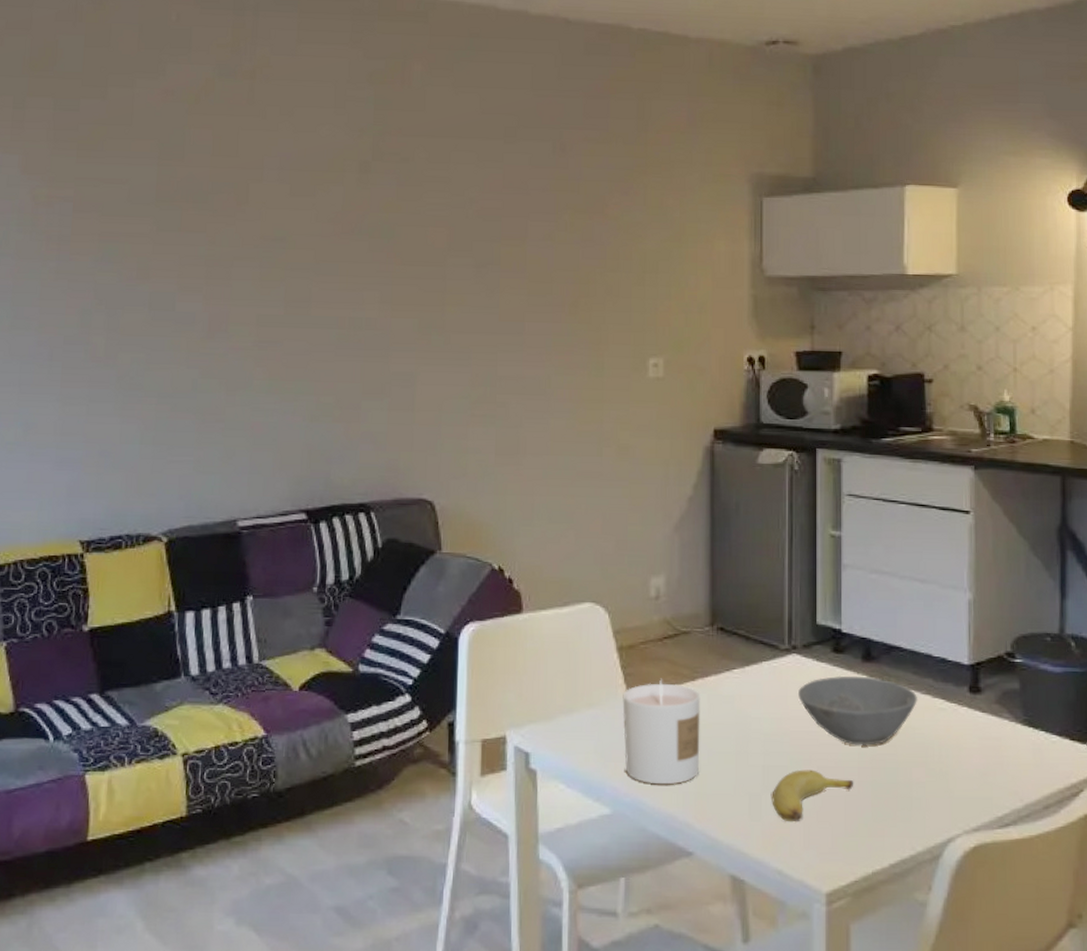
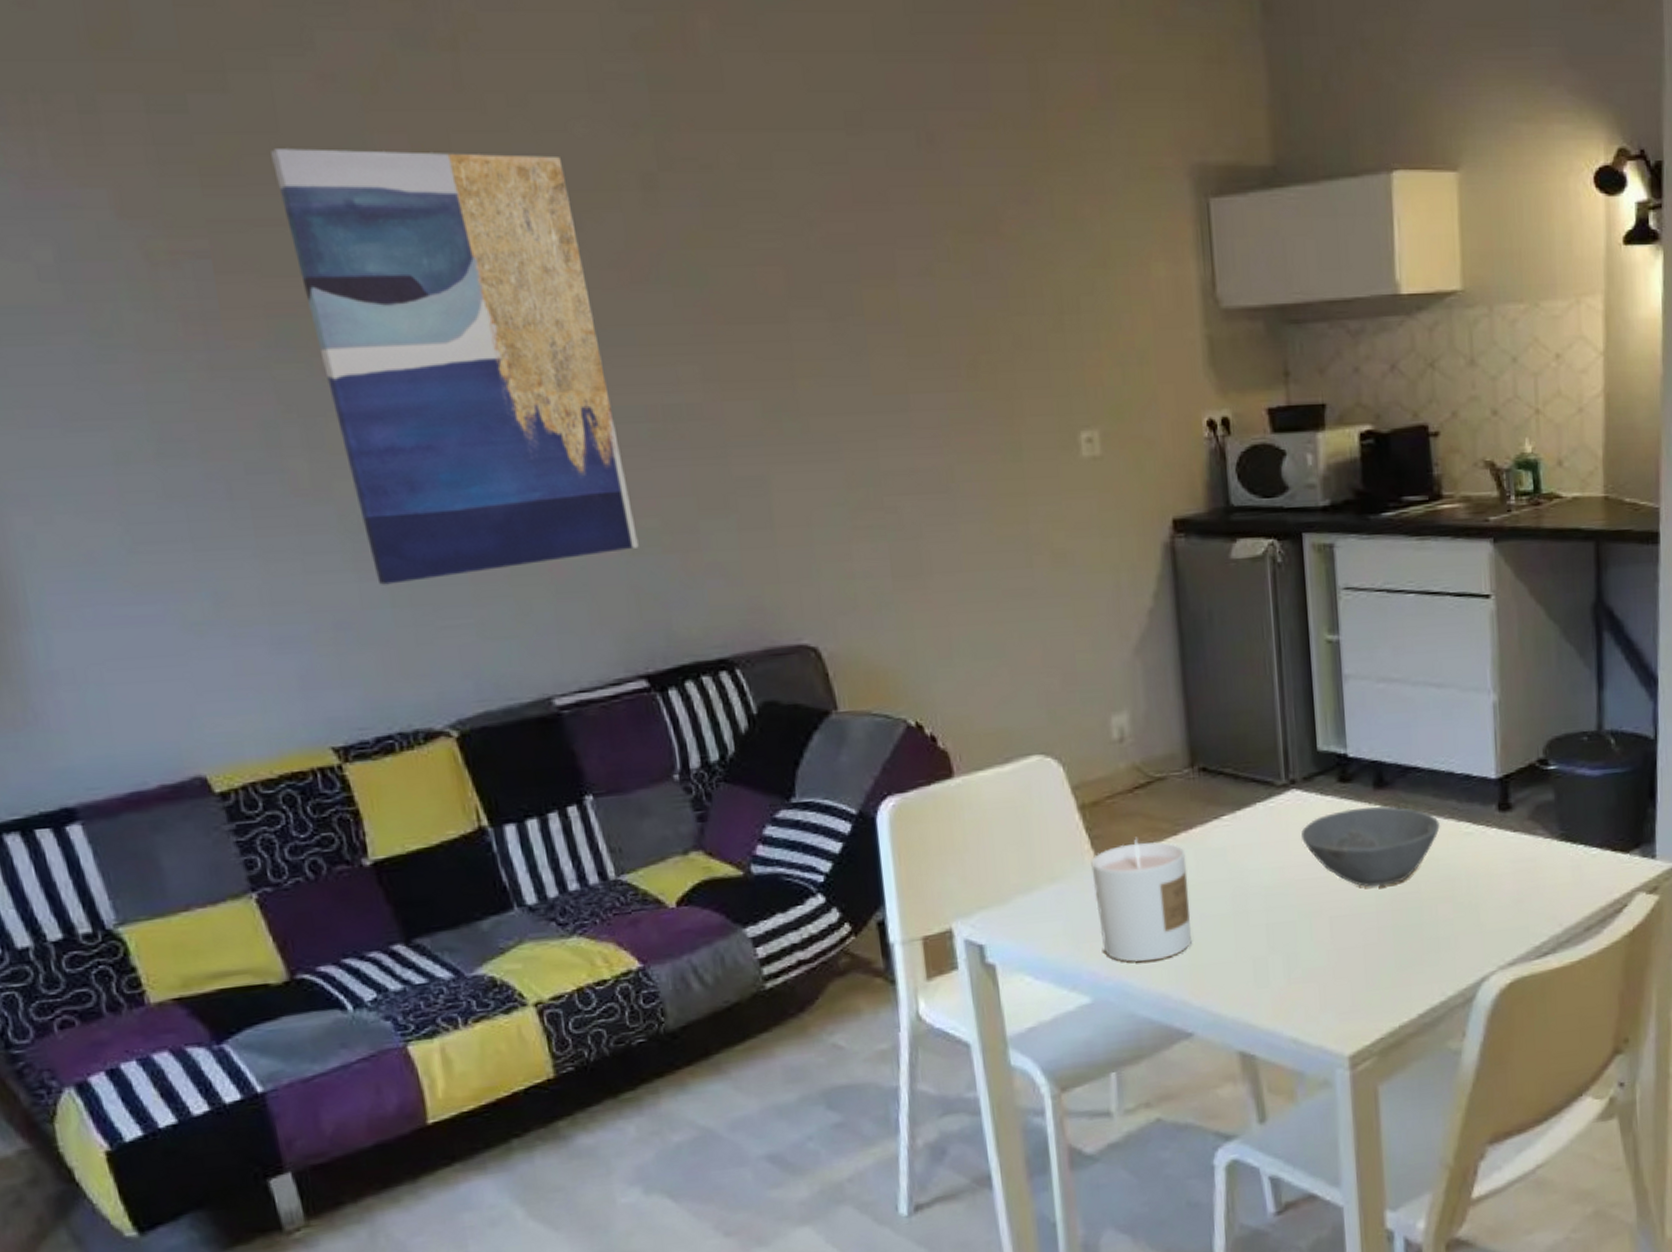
wall art: none [124,135,317,428] -> present [271,148,639,585]
banana: present [772,769,854,822] -> none [1279,921,1373,984]

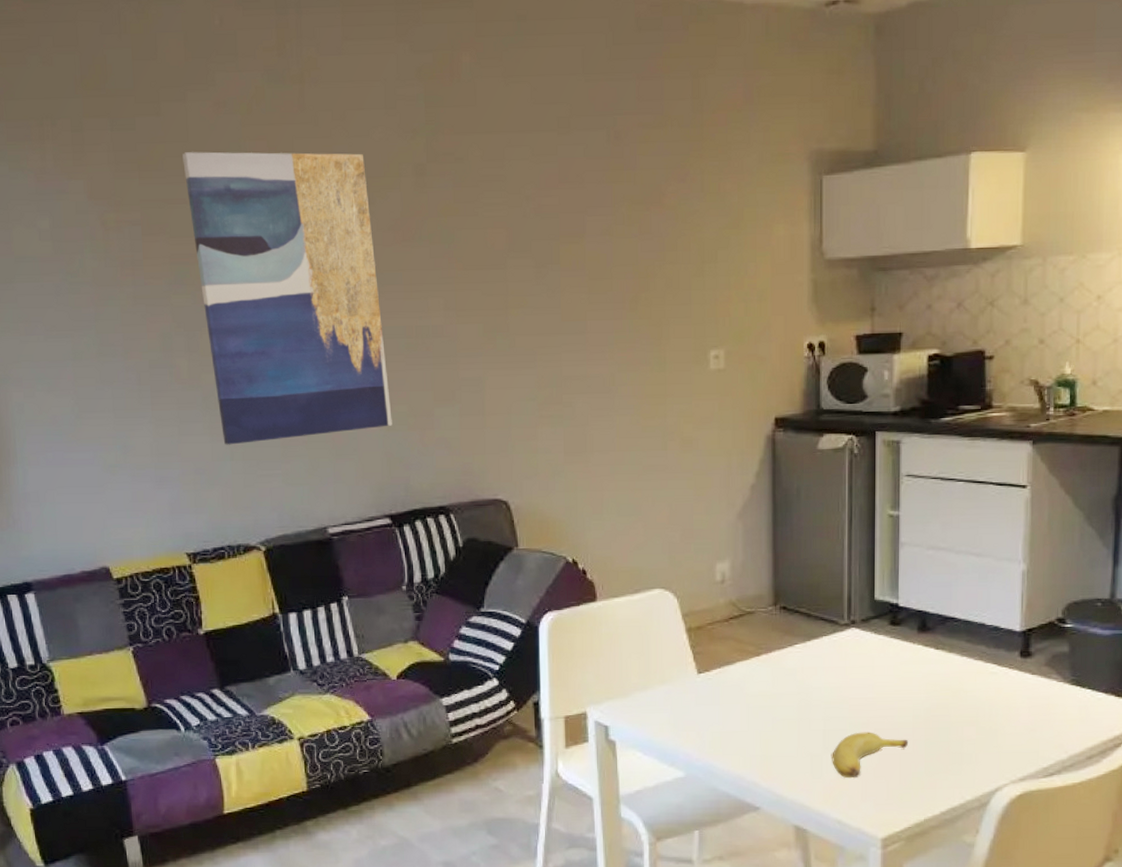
candle: present [1091,837,1193,962] -> none [692,655,765,750]
banana: none [1279,921,1373,984] -> present [832,732,909,779]
bowl: present [1301,805,1441,888] -> none [857,645,971,710]

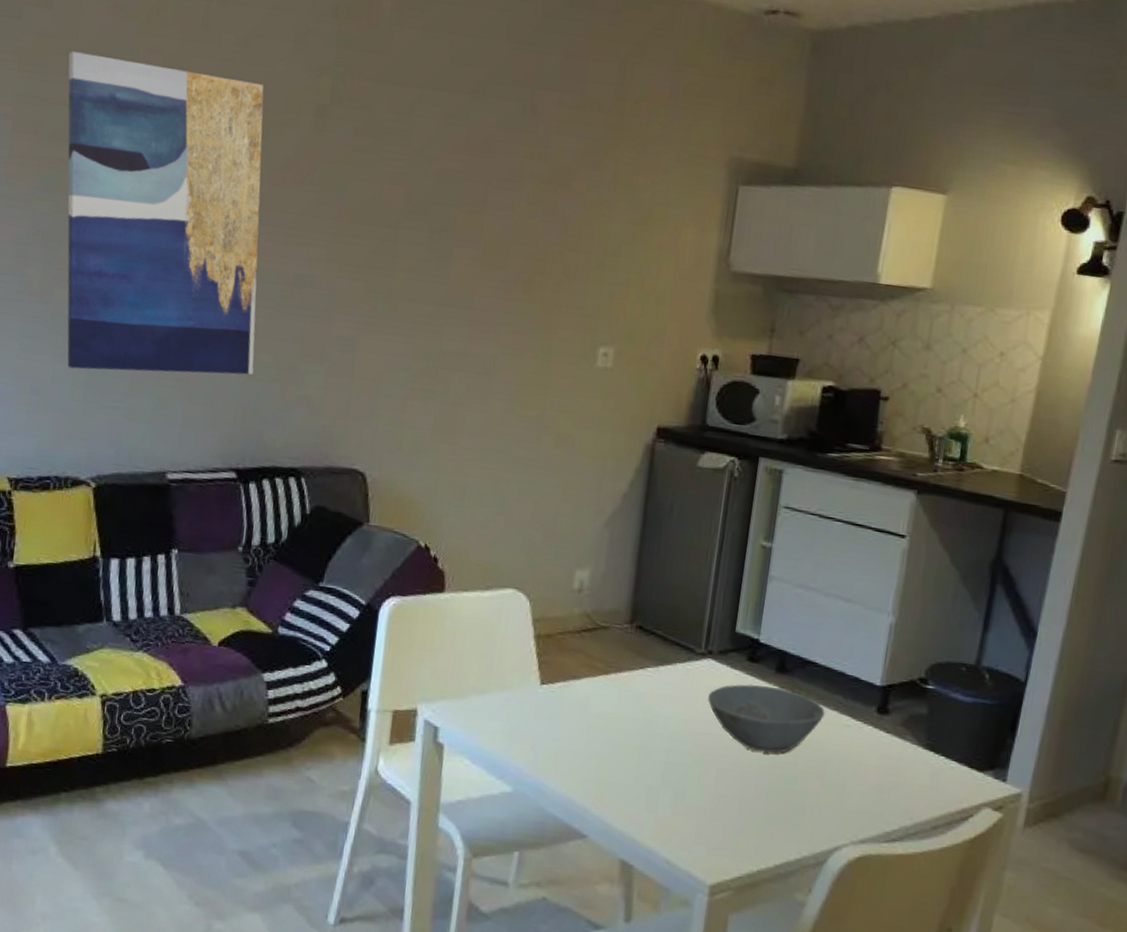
banana: present [832,732,909,779] -> none [669,769,751,818]
bowl: none [857,645,971,710] -> present [708,684,826,754]

